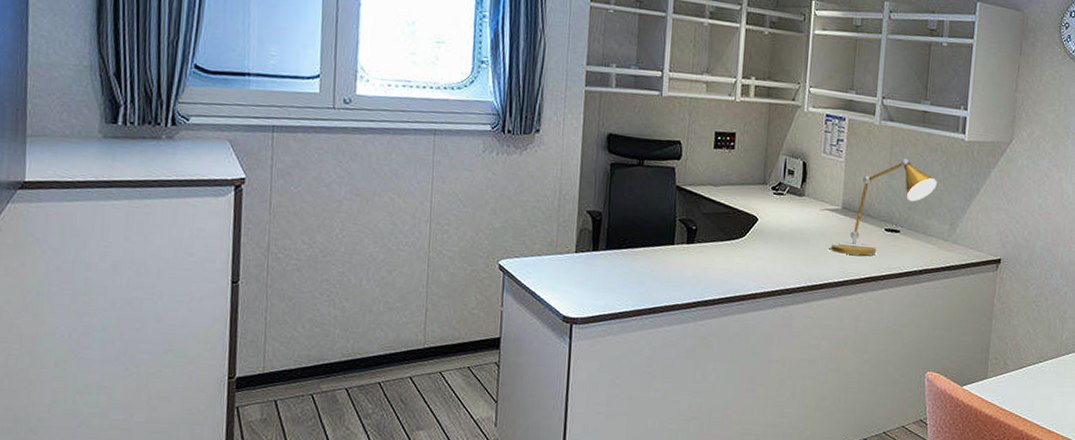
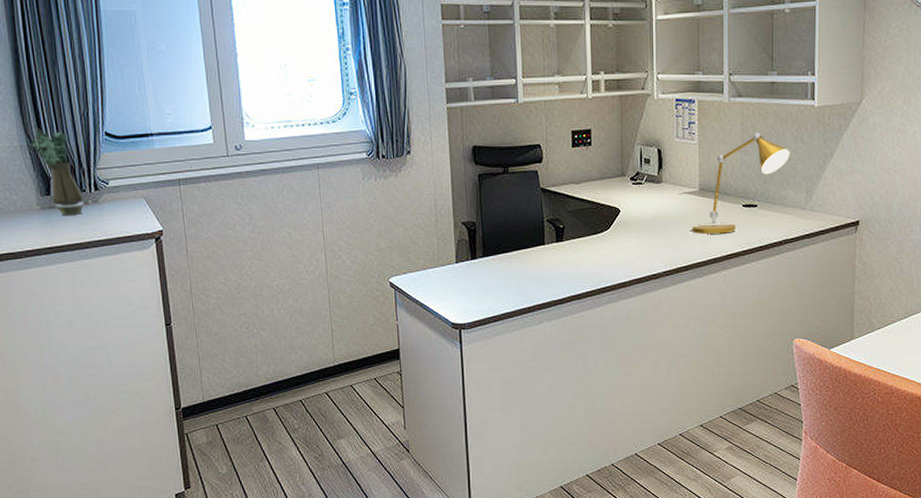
vase: none [102,49,157,149] -> present [30,128,85,215]

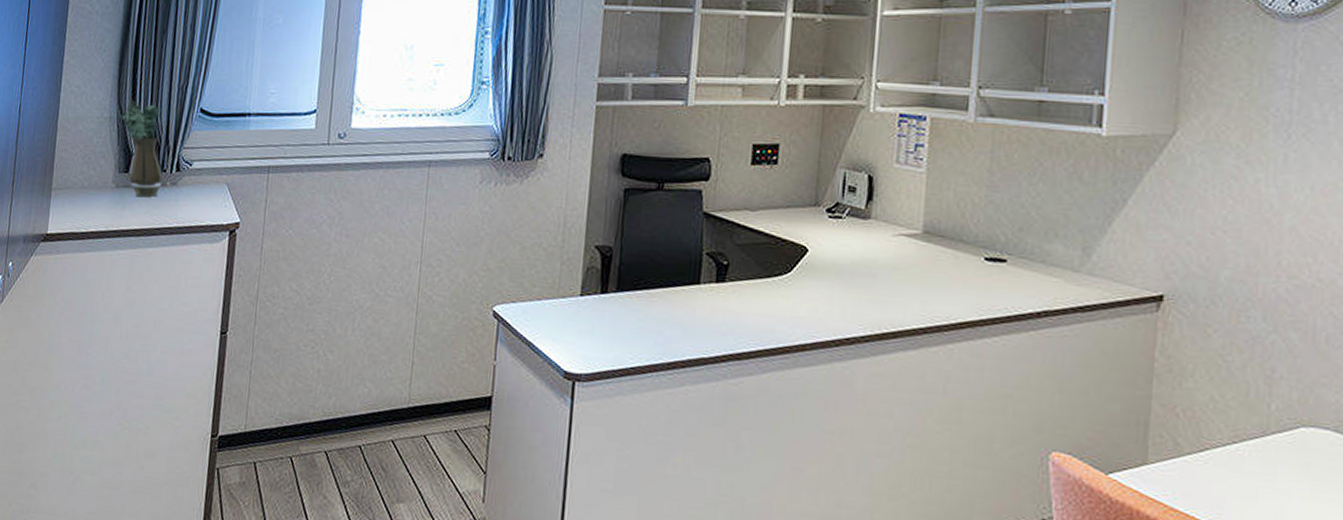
desk lamp: present [689,133,790,235] -> none [903,164,1061,294]

